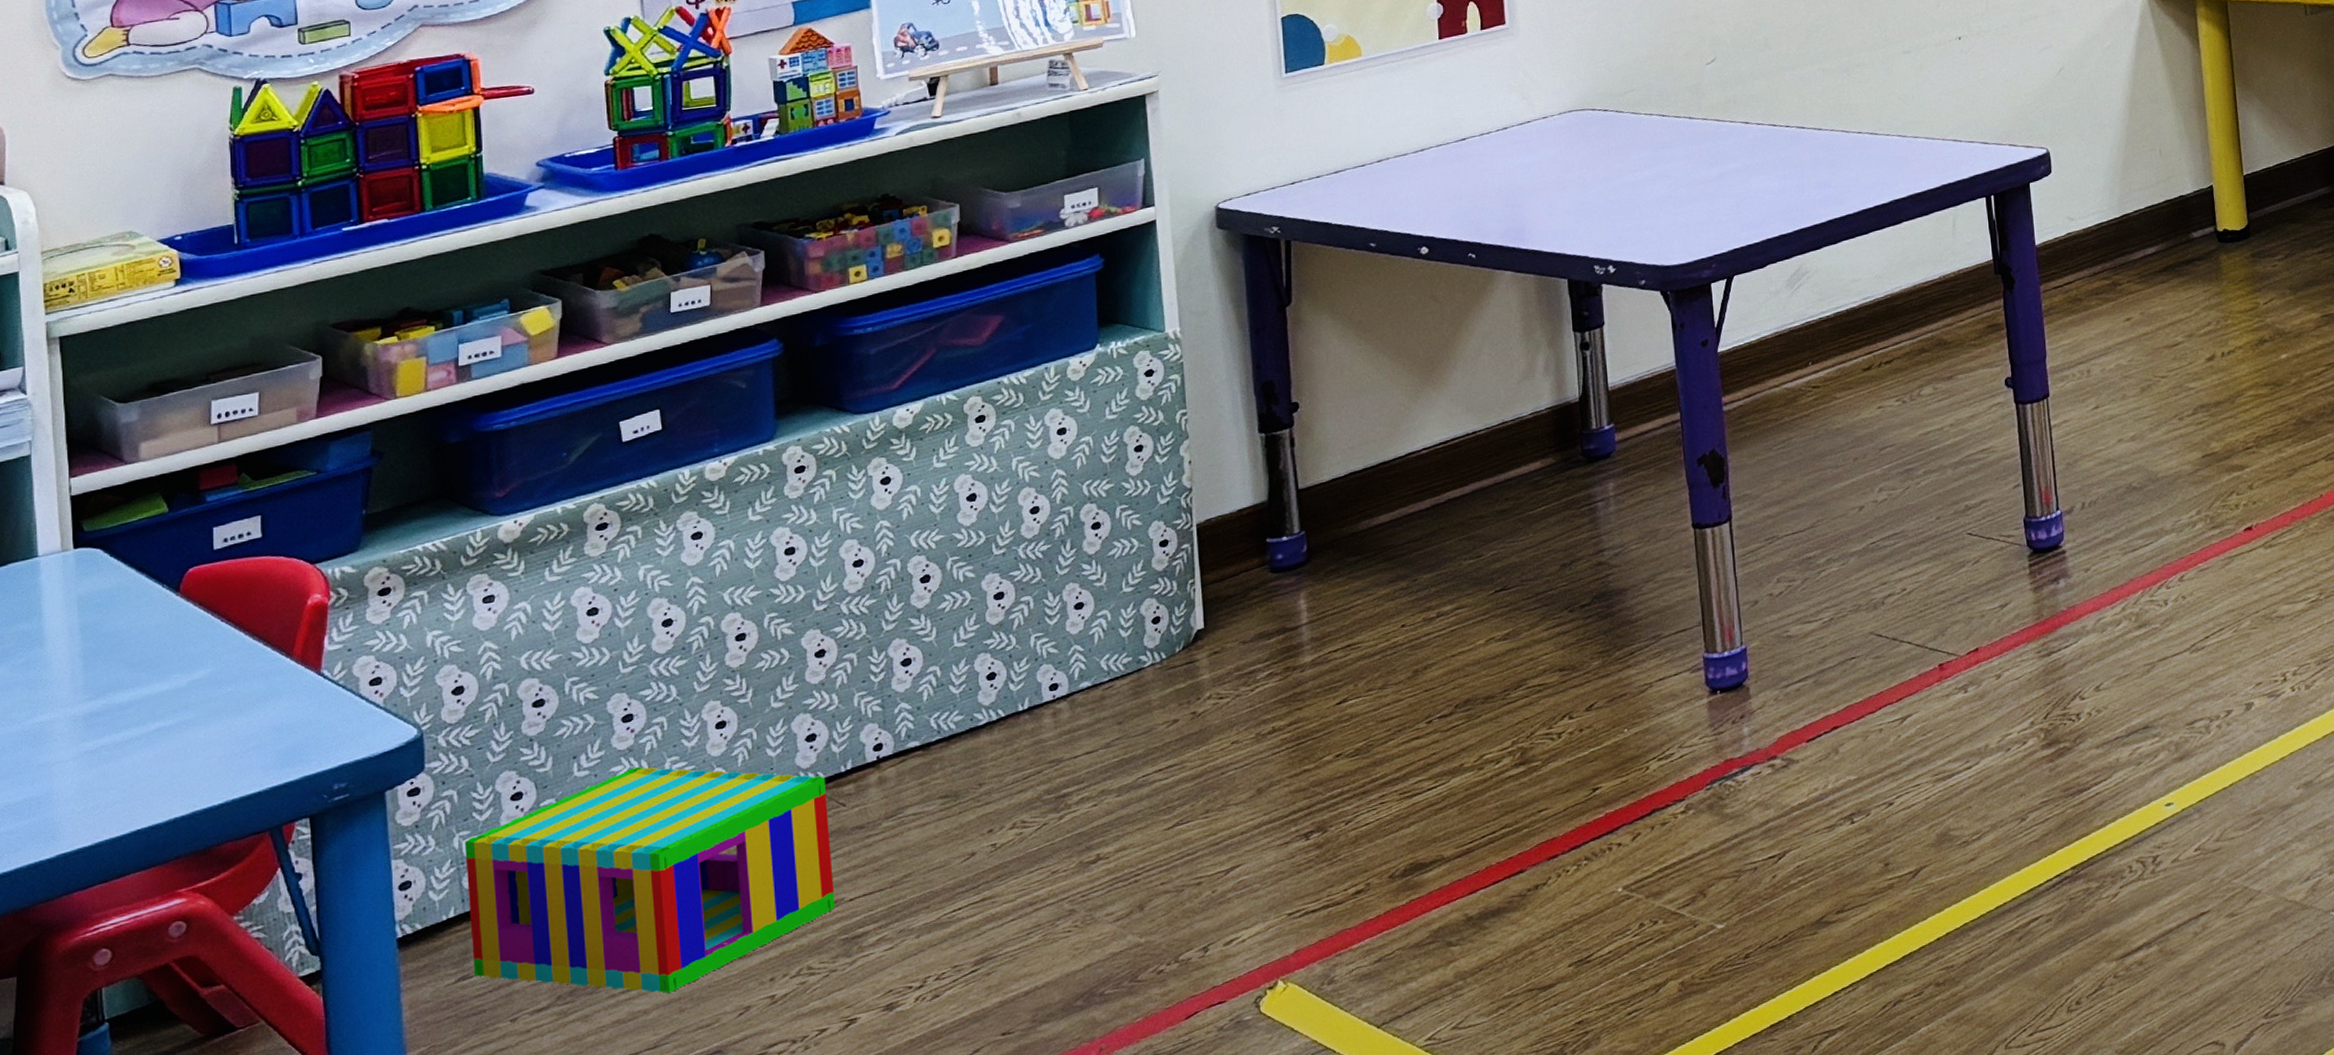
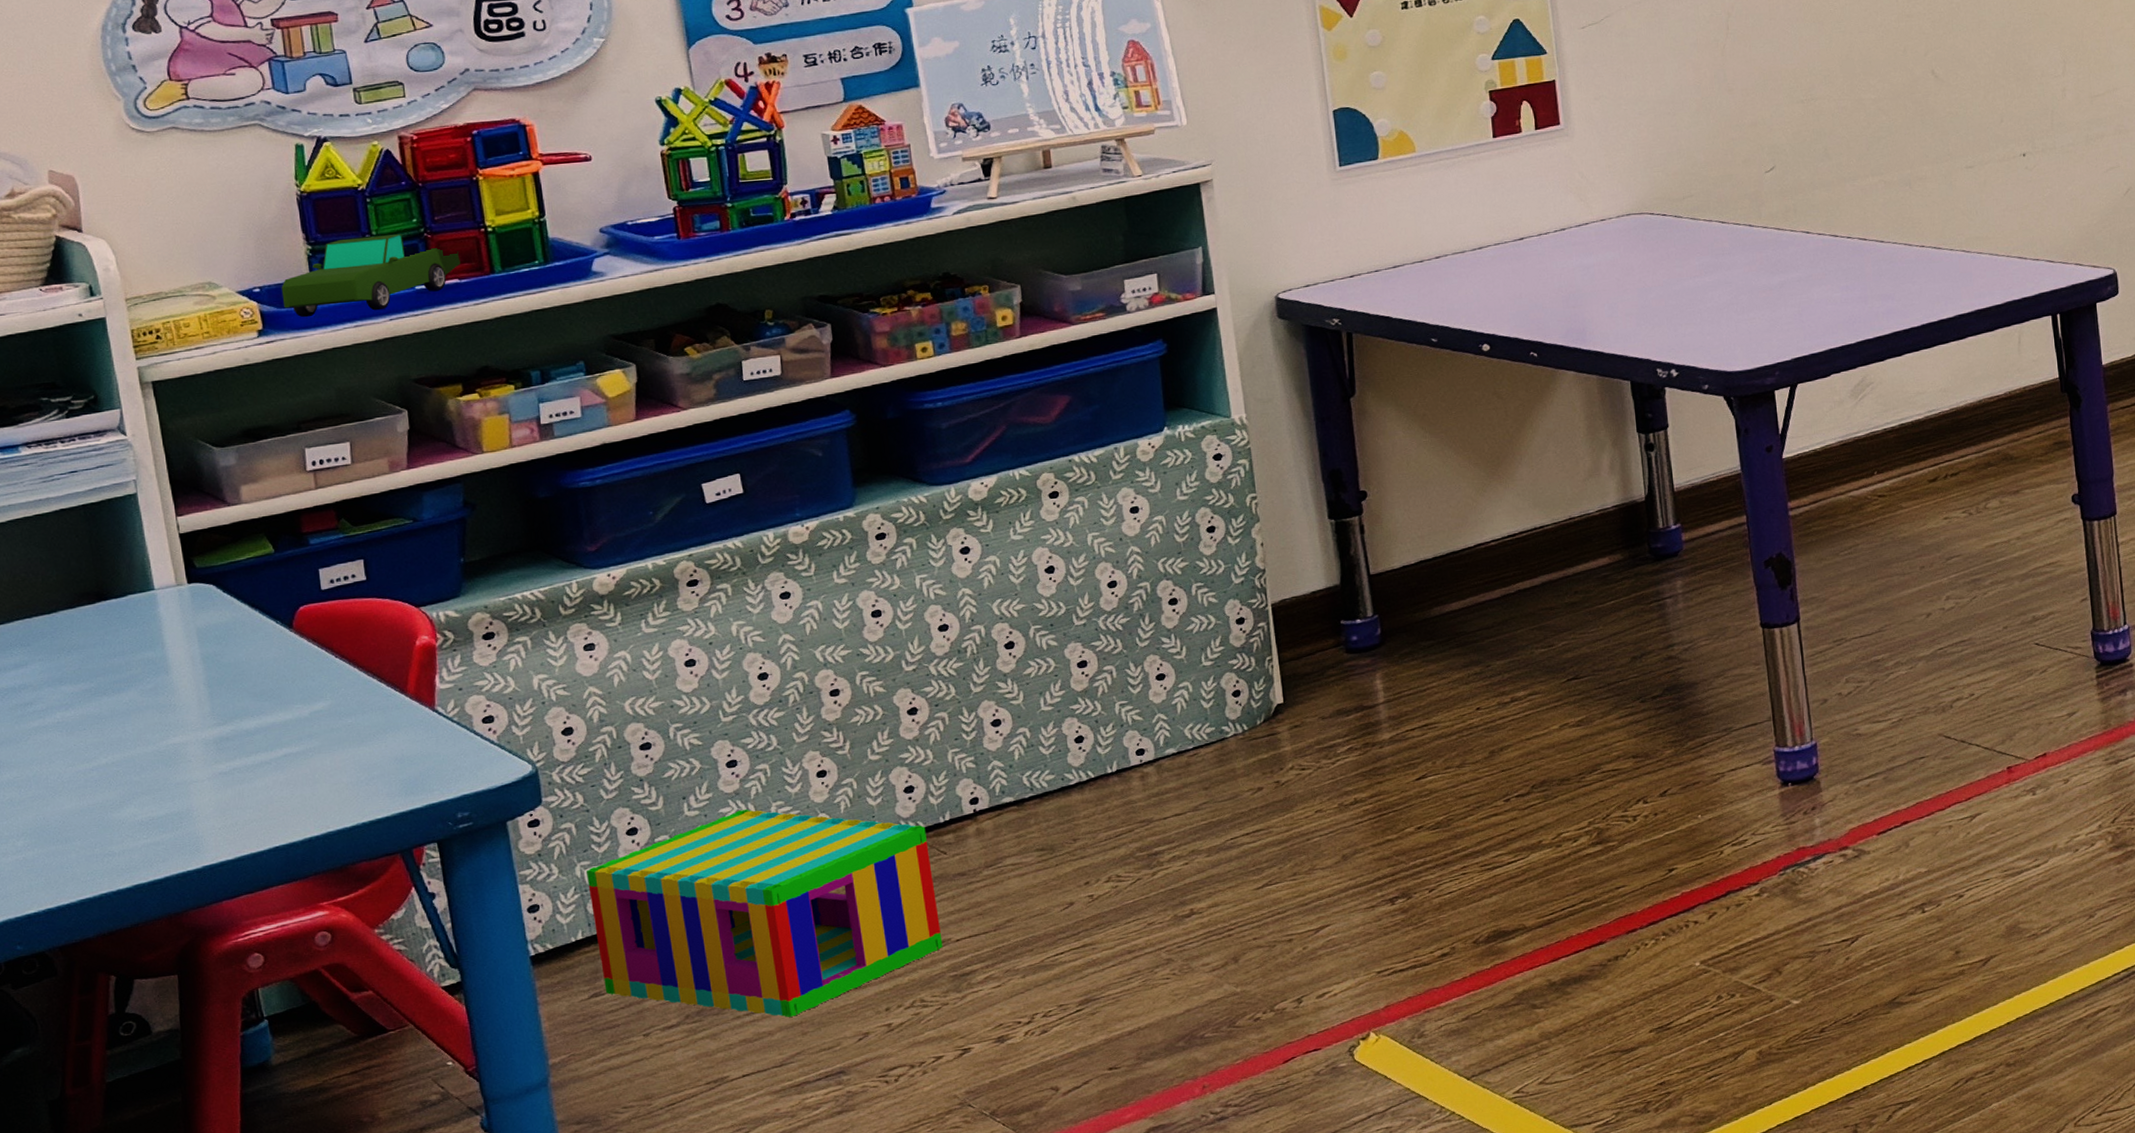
toy truck: none [204,175,391,265] -> present [281,234,461,318]

